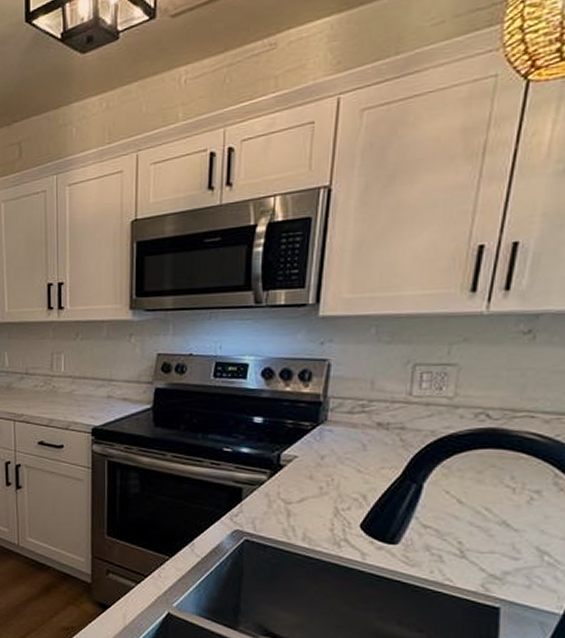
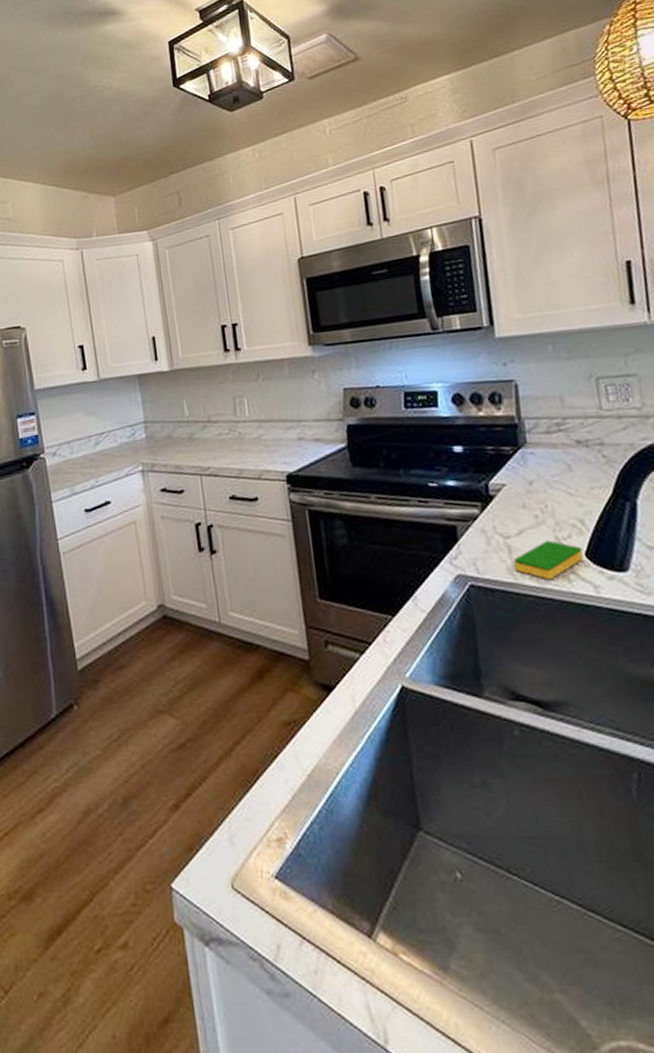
dish sponge: none [289,509,359,543] -> present [513,540,584,580]

